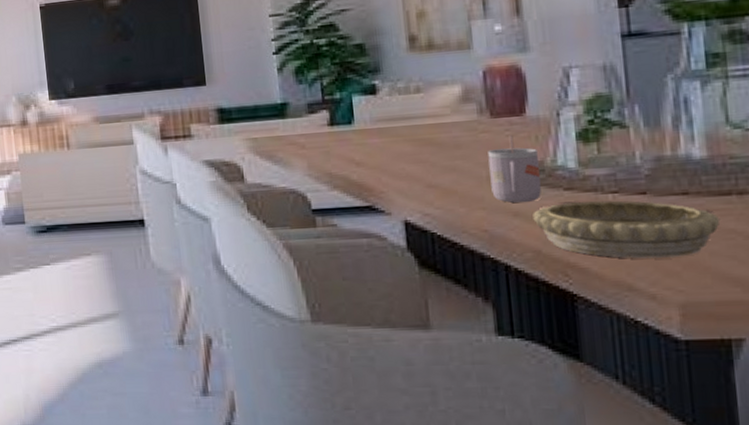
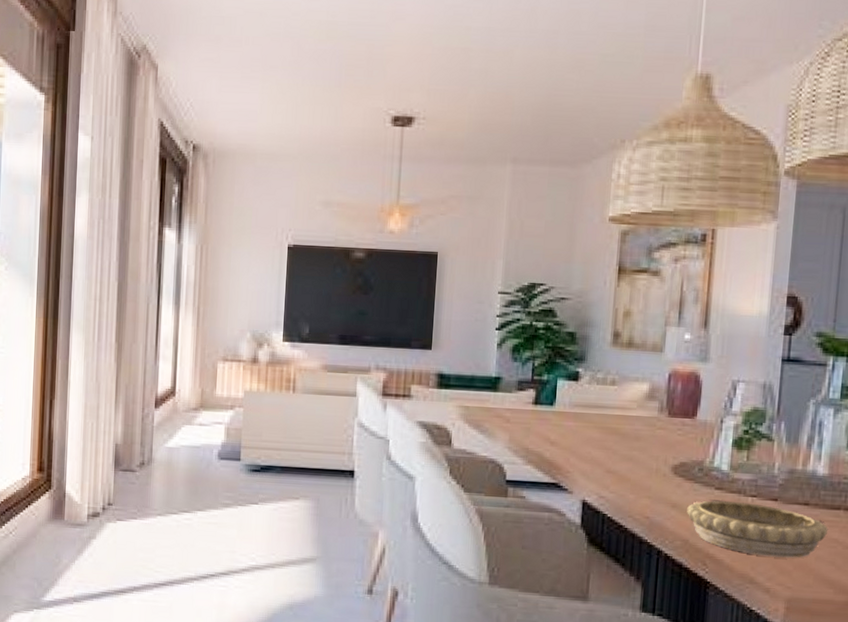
mug: present [488,135,542,203] -> none [658,435,700,496]

